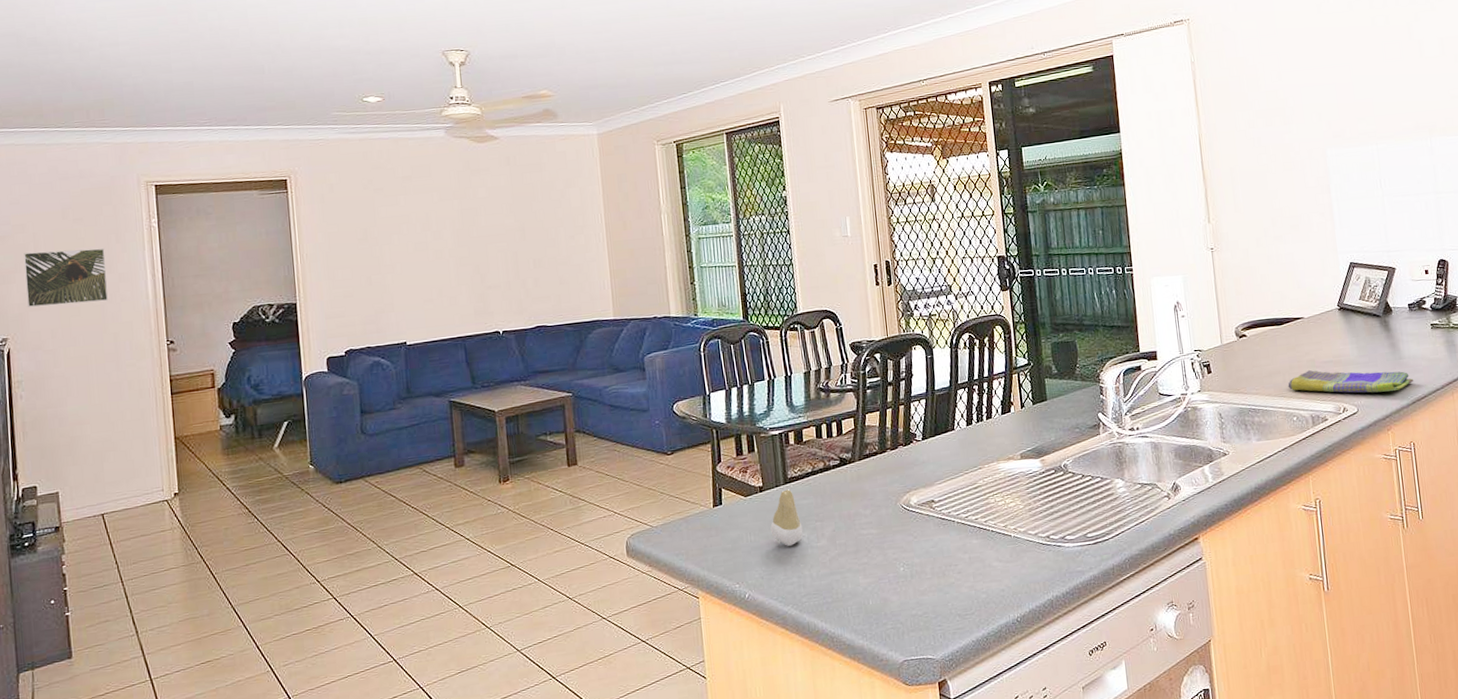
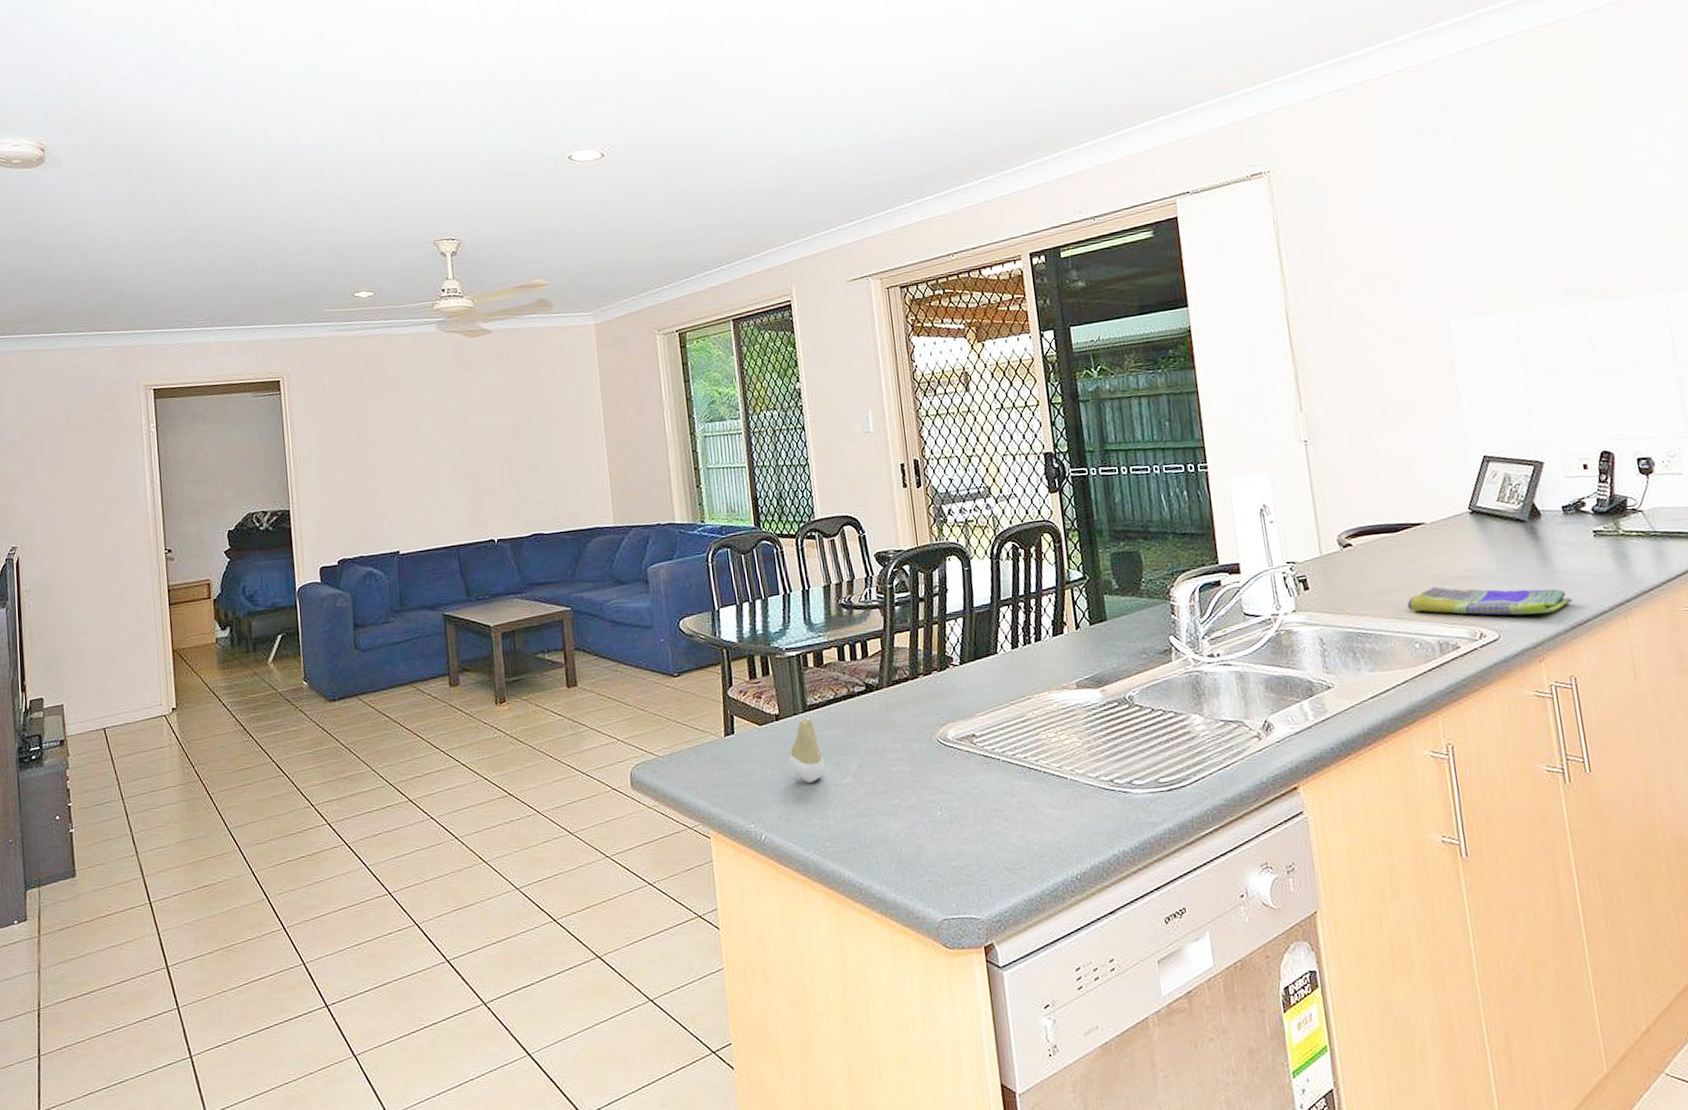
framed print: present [24,248,109,308] -> none [32,454,110,516]

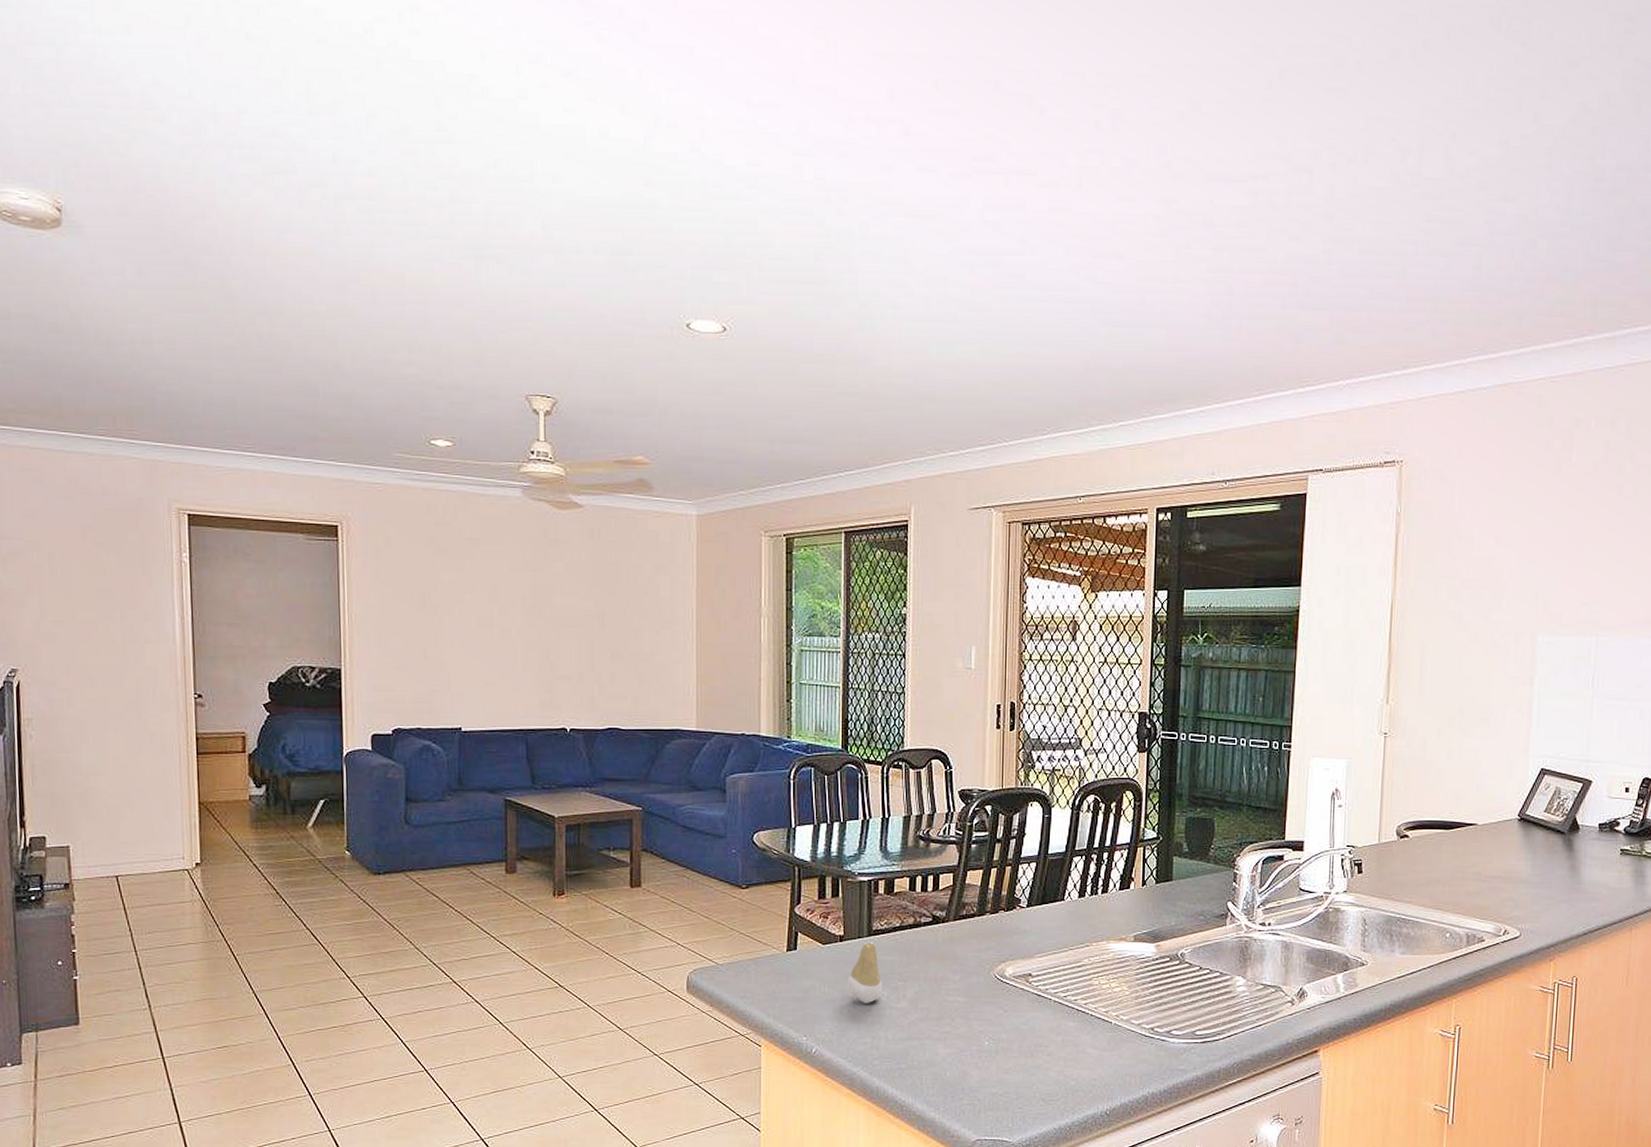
dish towel: present [1407,586,1573,616] -> none [1446,883,1590,919]

